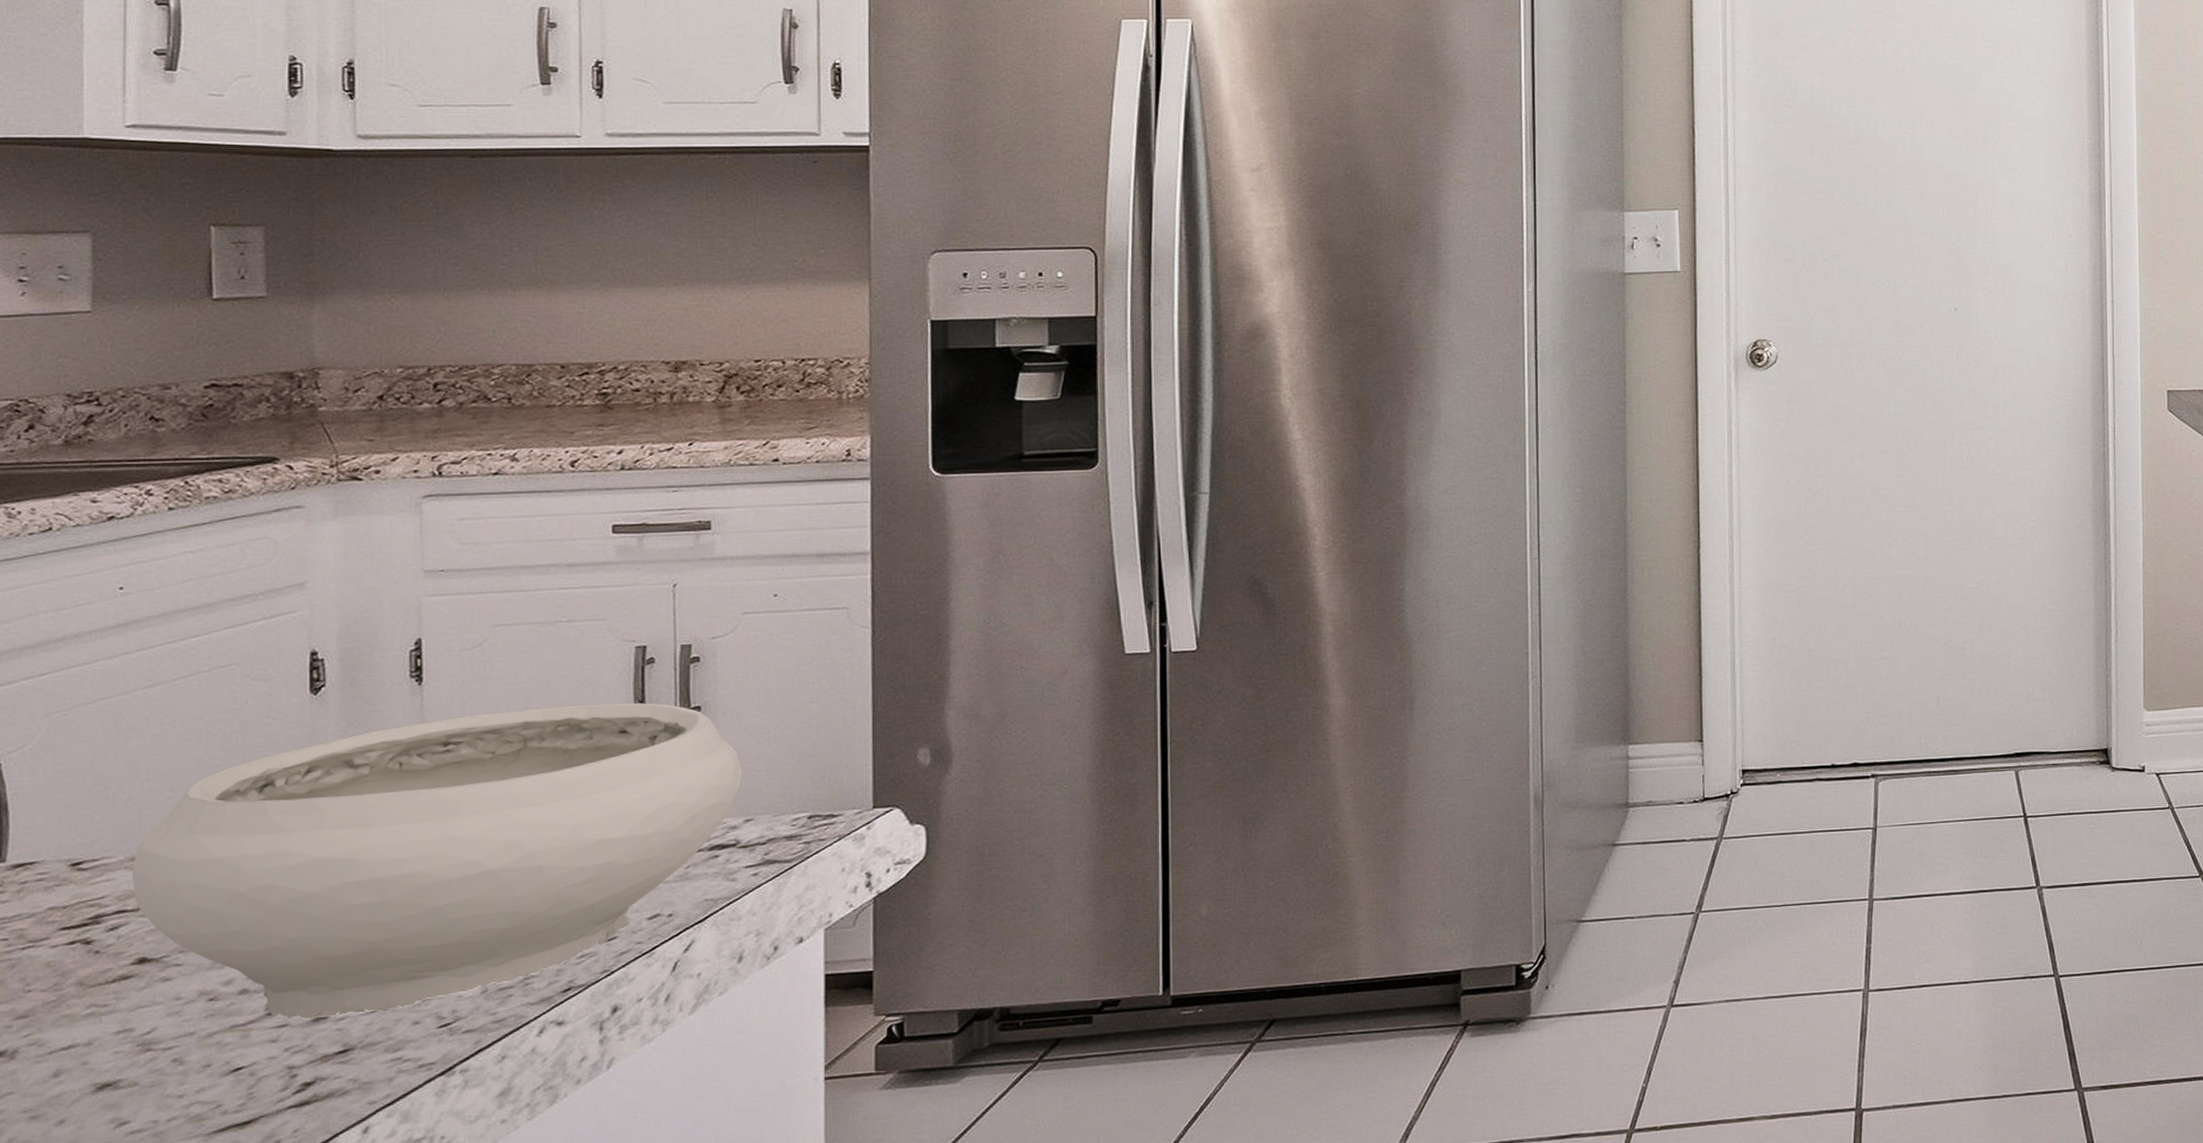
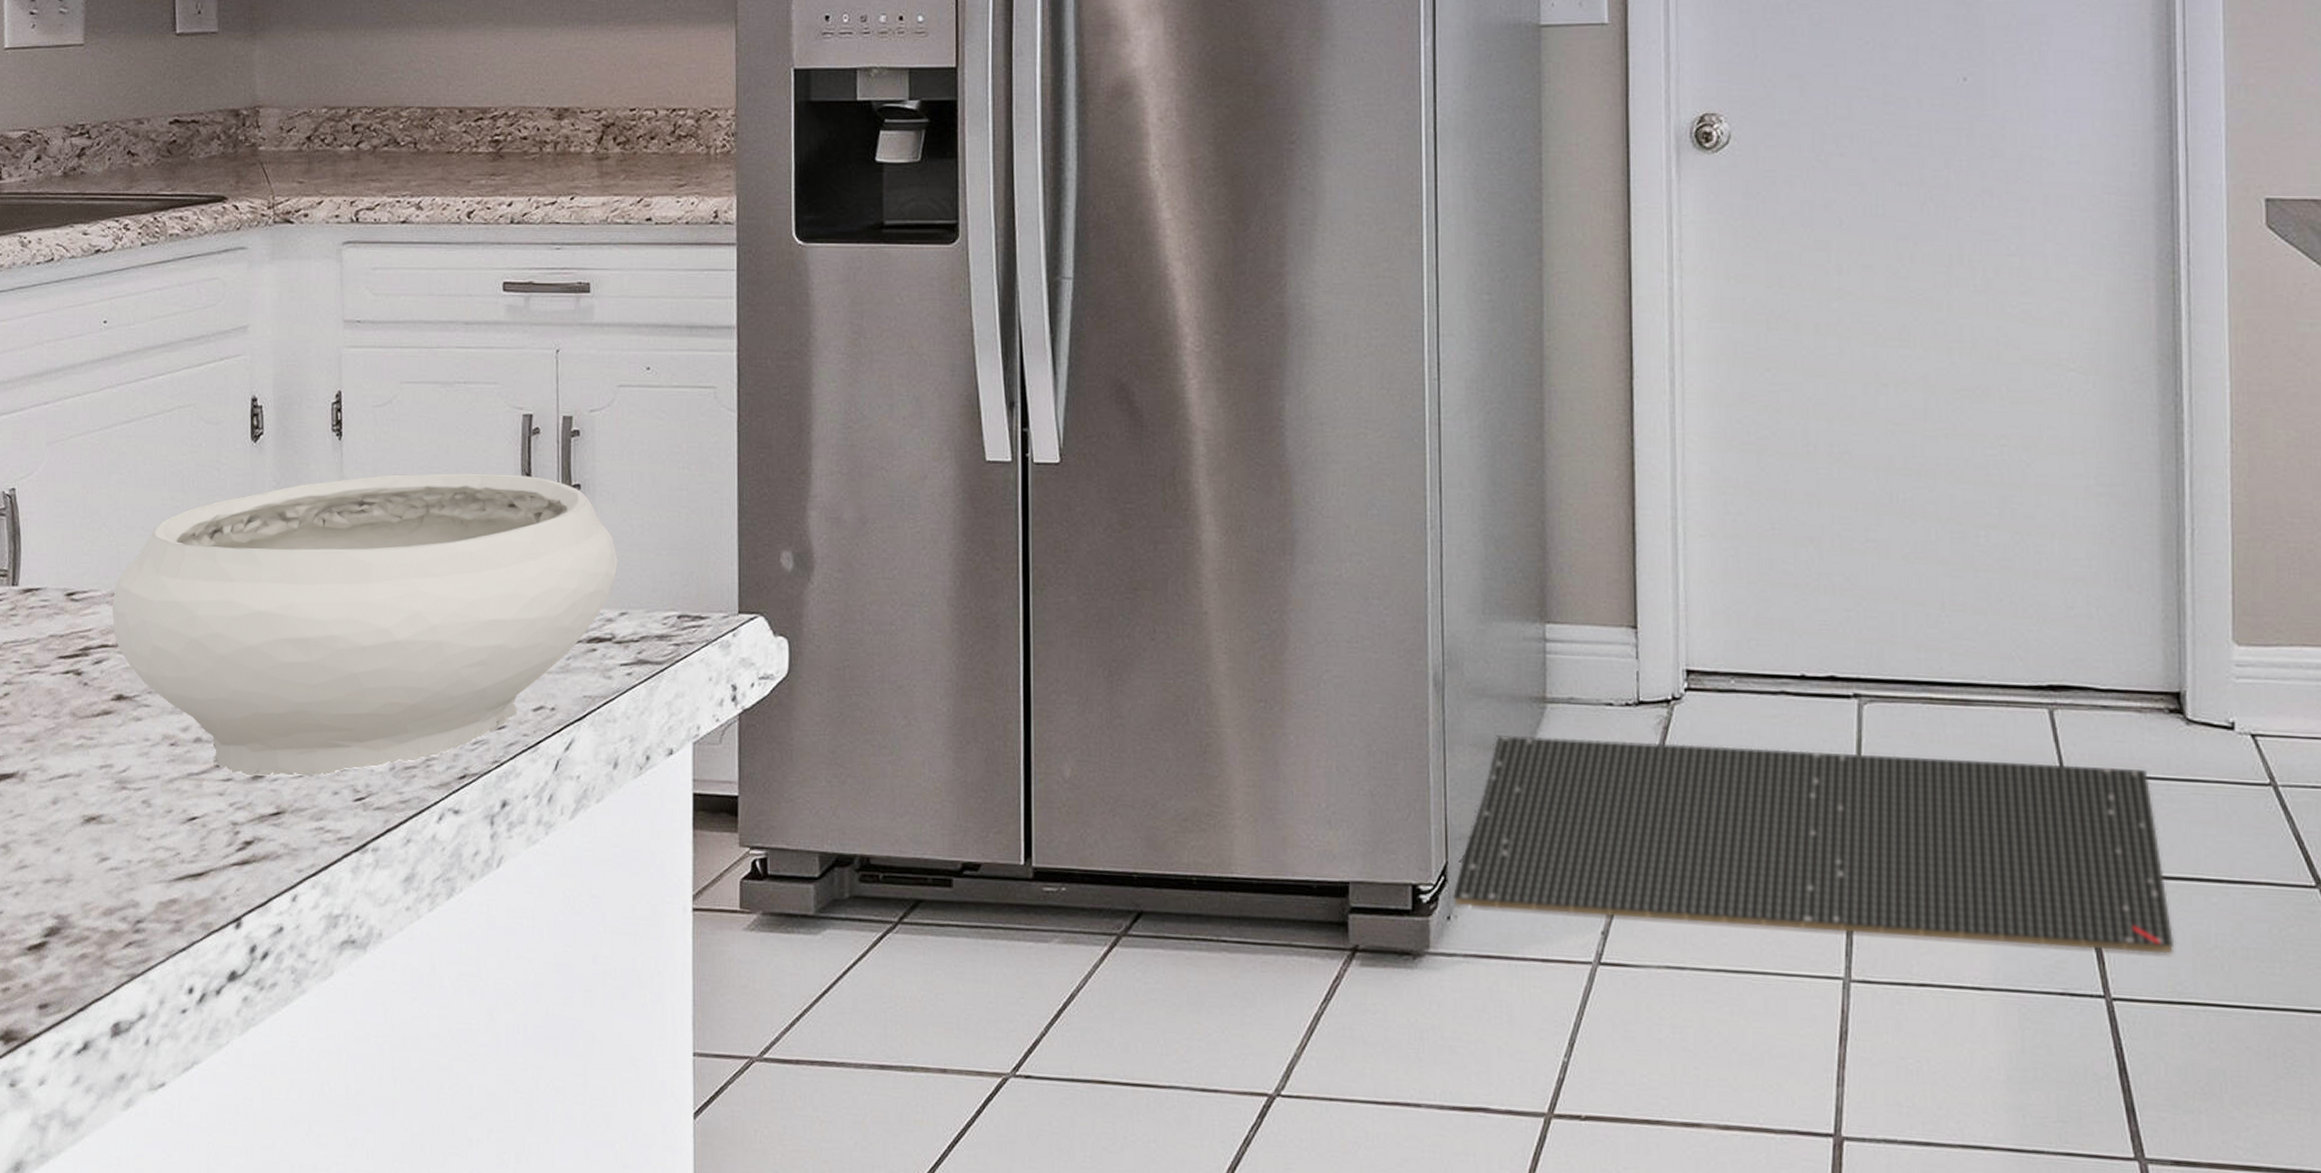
doormat: none [1550,808,2103,977] -> present [1452,735,2175,954]

